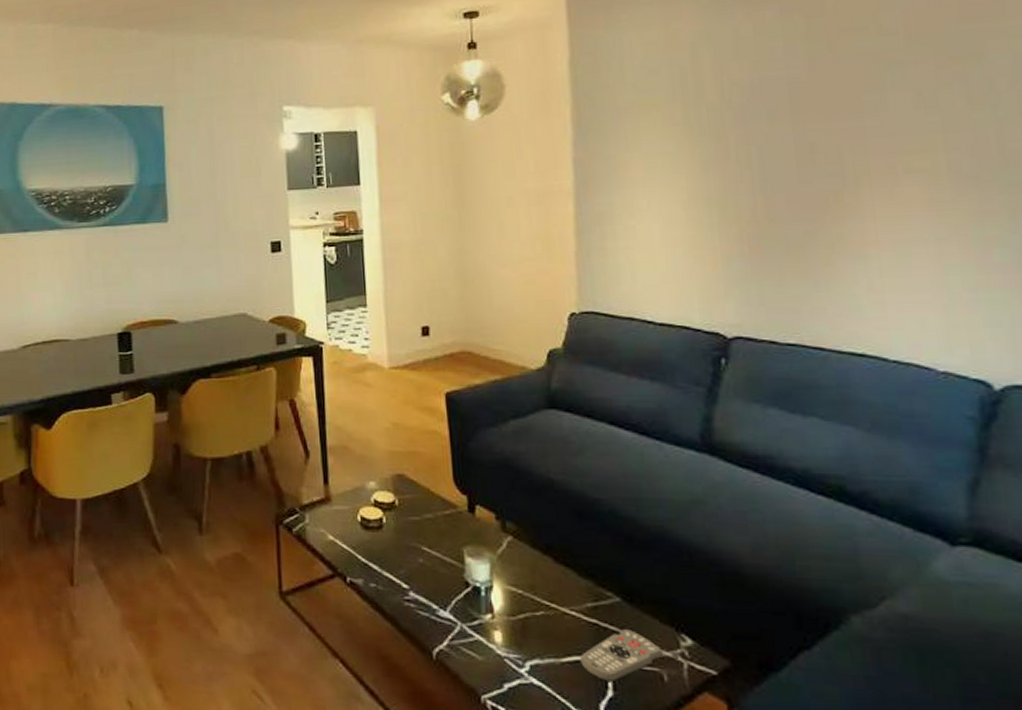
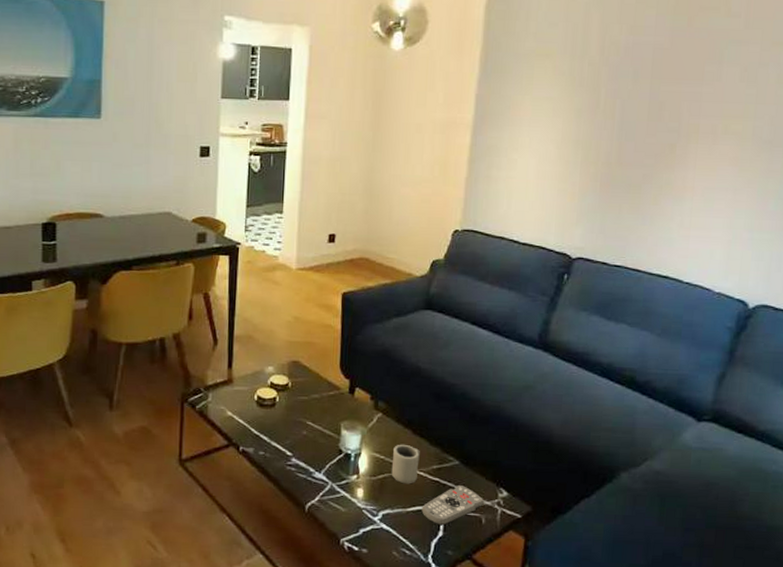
cup: none [532,575,569,627] -> present [391,444,420,484]

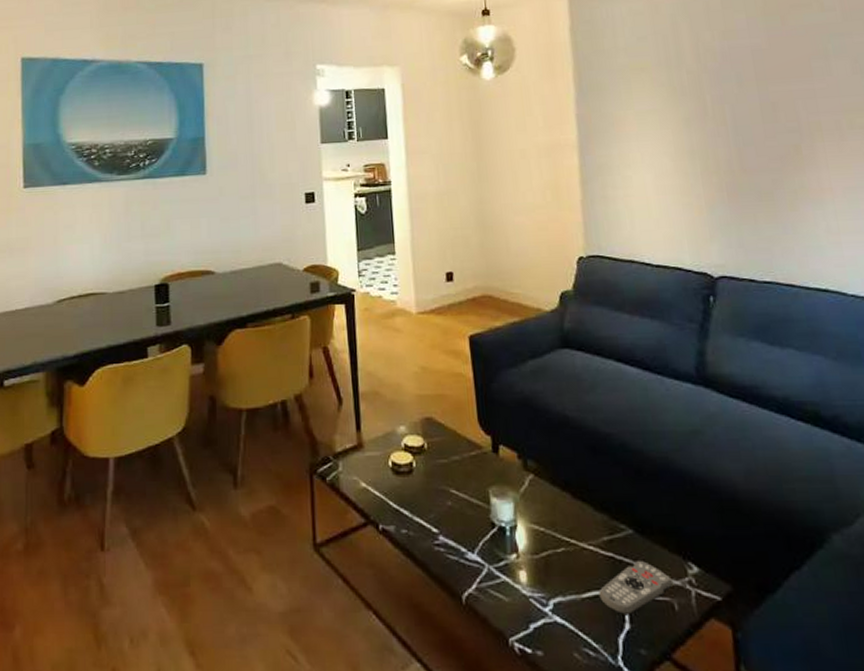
cup: present [391,444,420,484] -> none [553,511,587,563]

